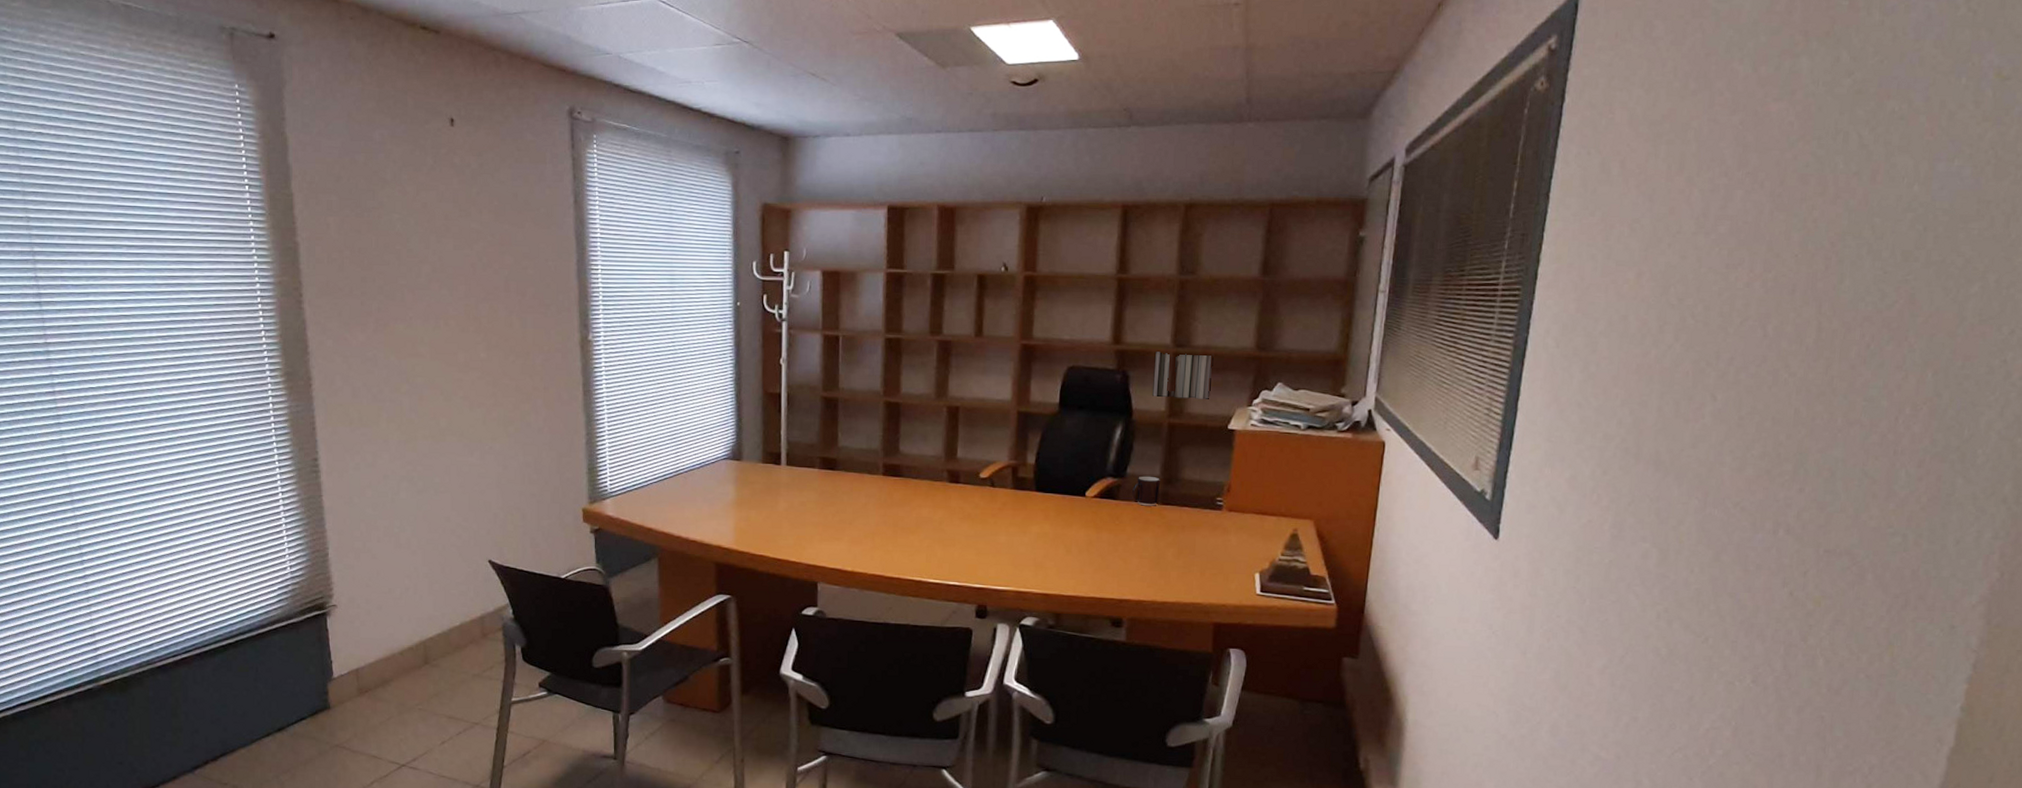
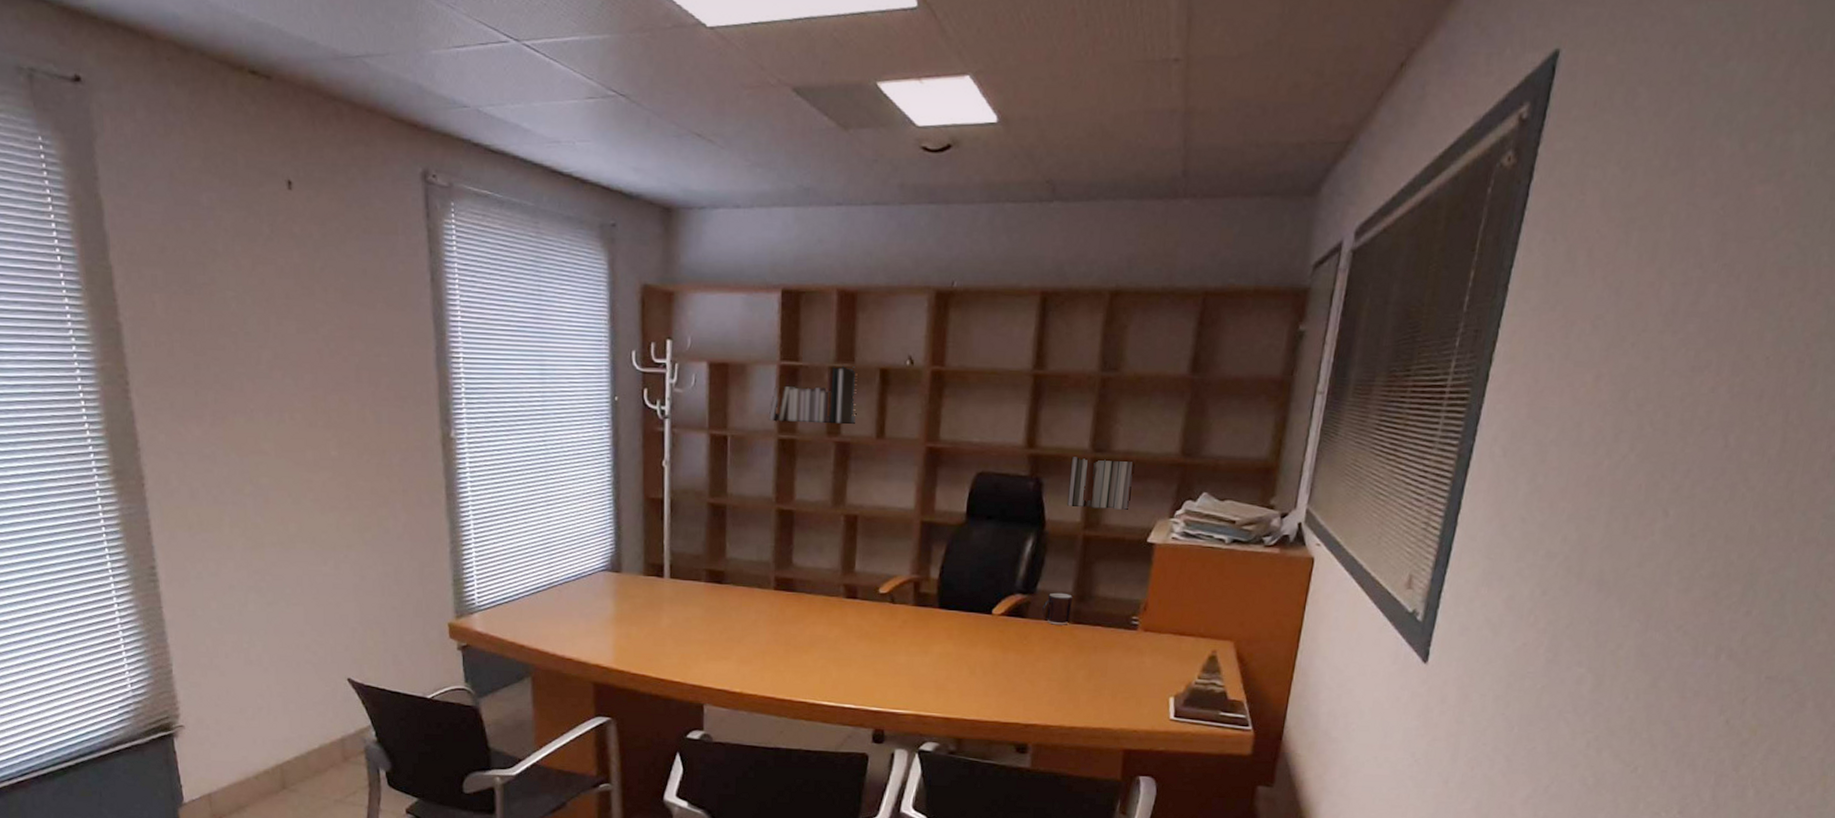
books: none [876,291,934,324] -> present [768,386,832,424]
binder: none [933,271,956,325] -> present [831,364,856,425]

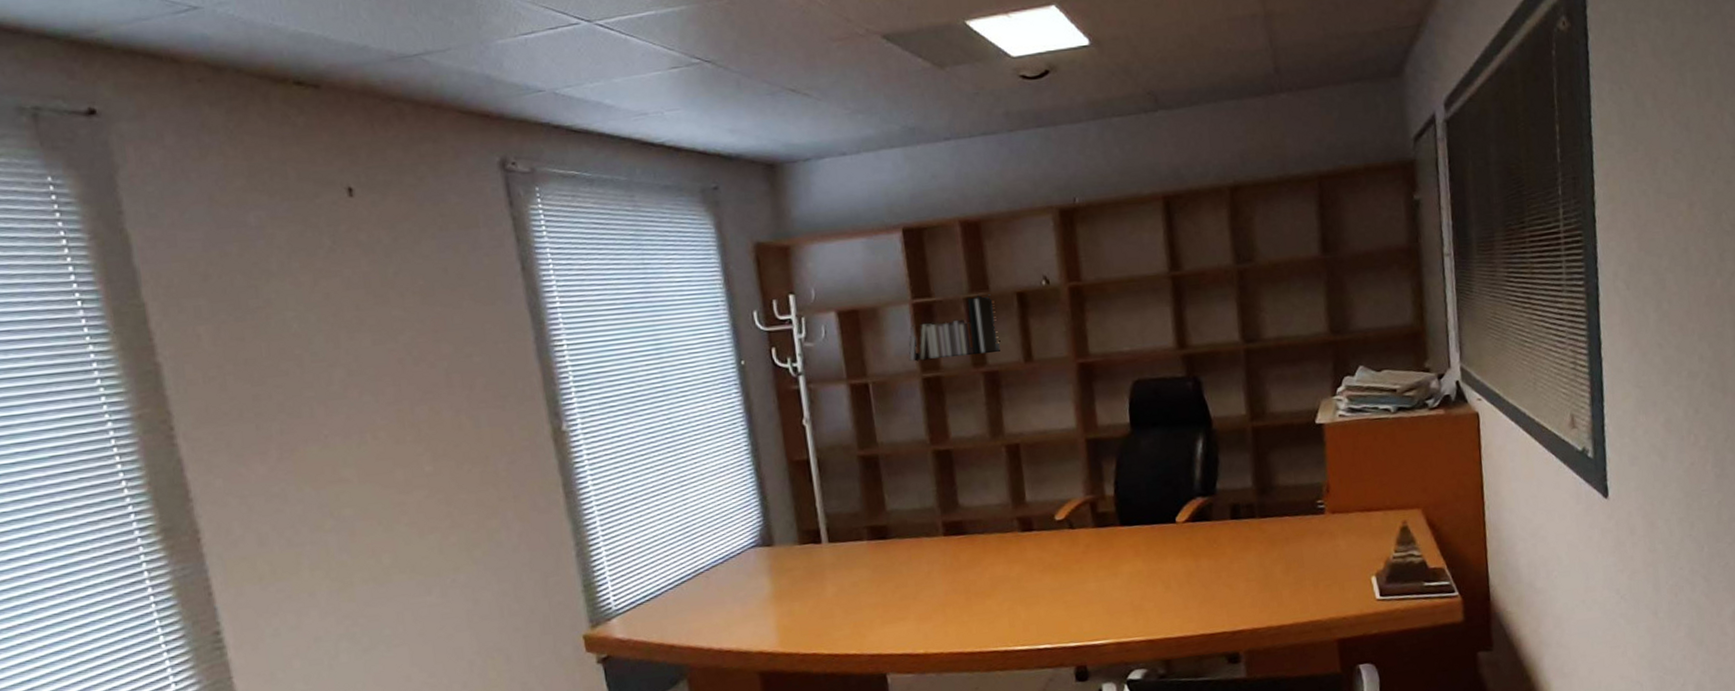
mug: present [1042,592,1074,625] -> none [1225,488,1255,523]
books: present [1067,457,1133,510] -> none [1224,347,1290,400]

